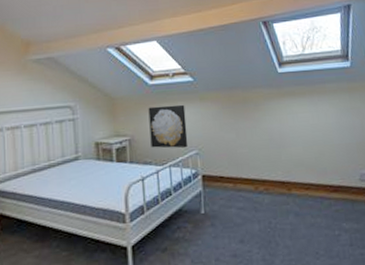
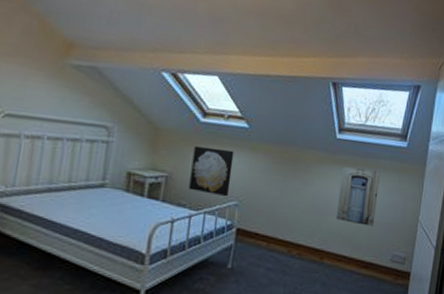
wall art: none [290,95,335,151] -> present [336,167,380,226]

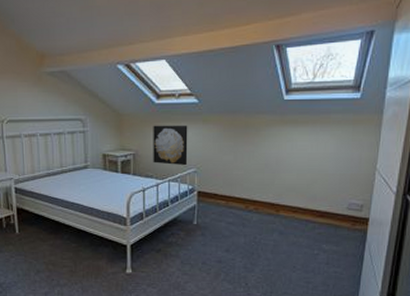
wall art: present [336,167,380,226] -> none [288,126,332,179]

